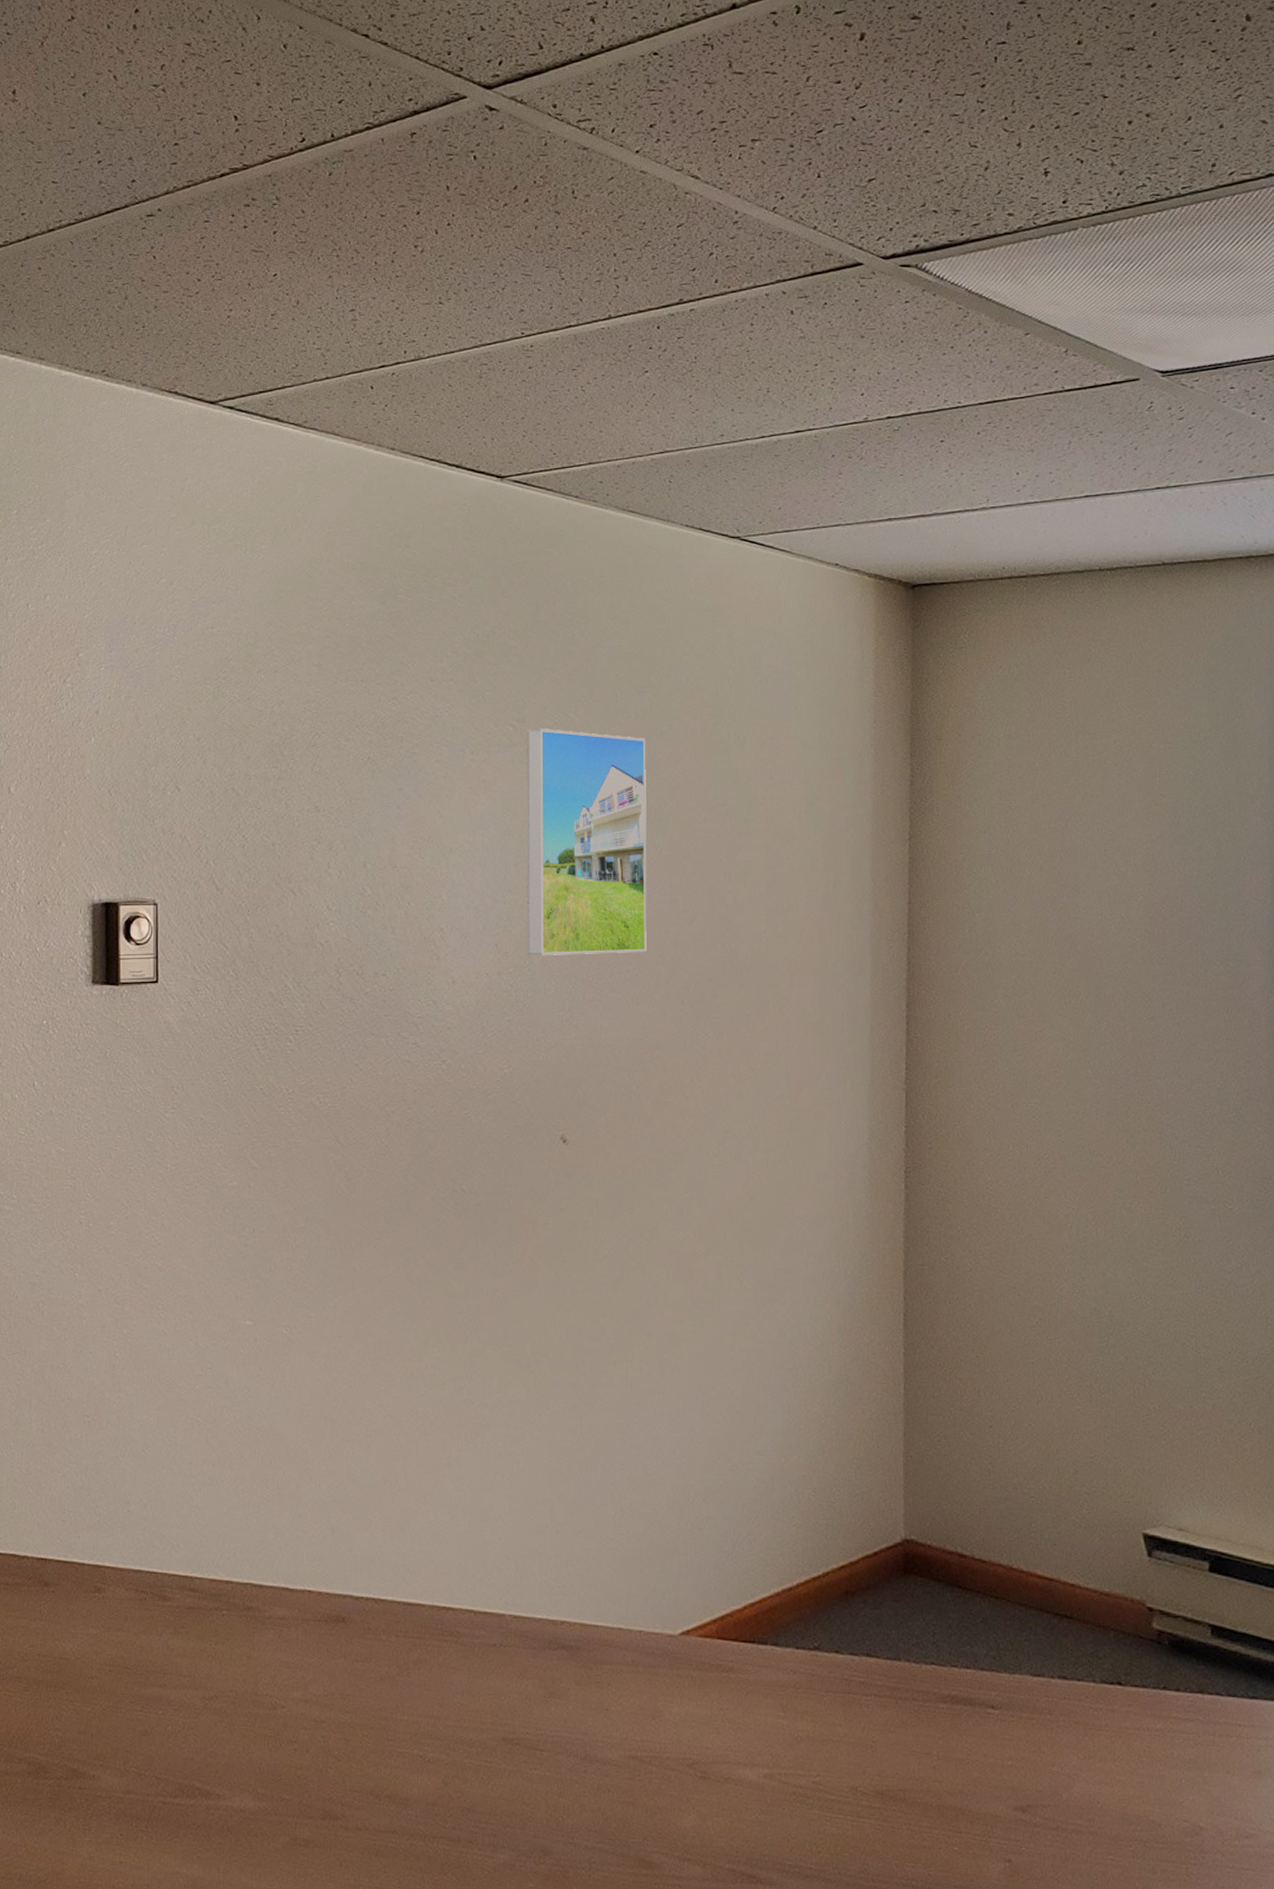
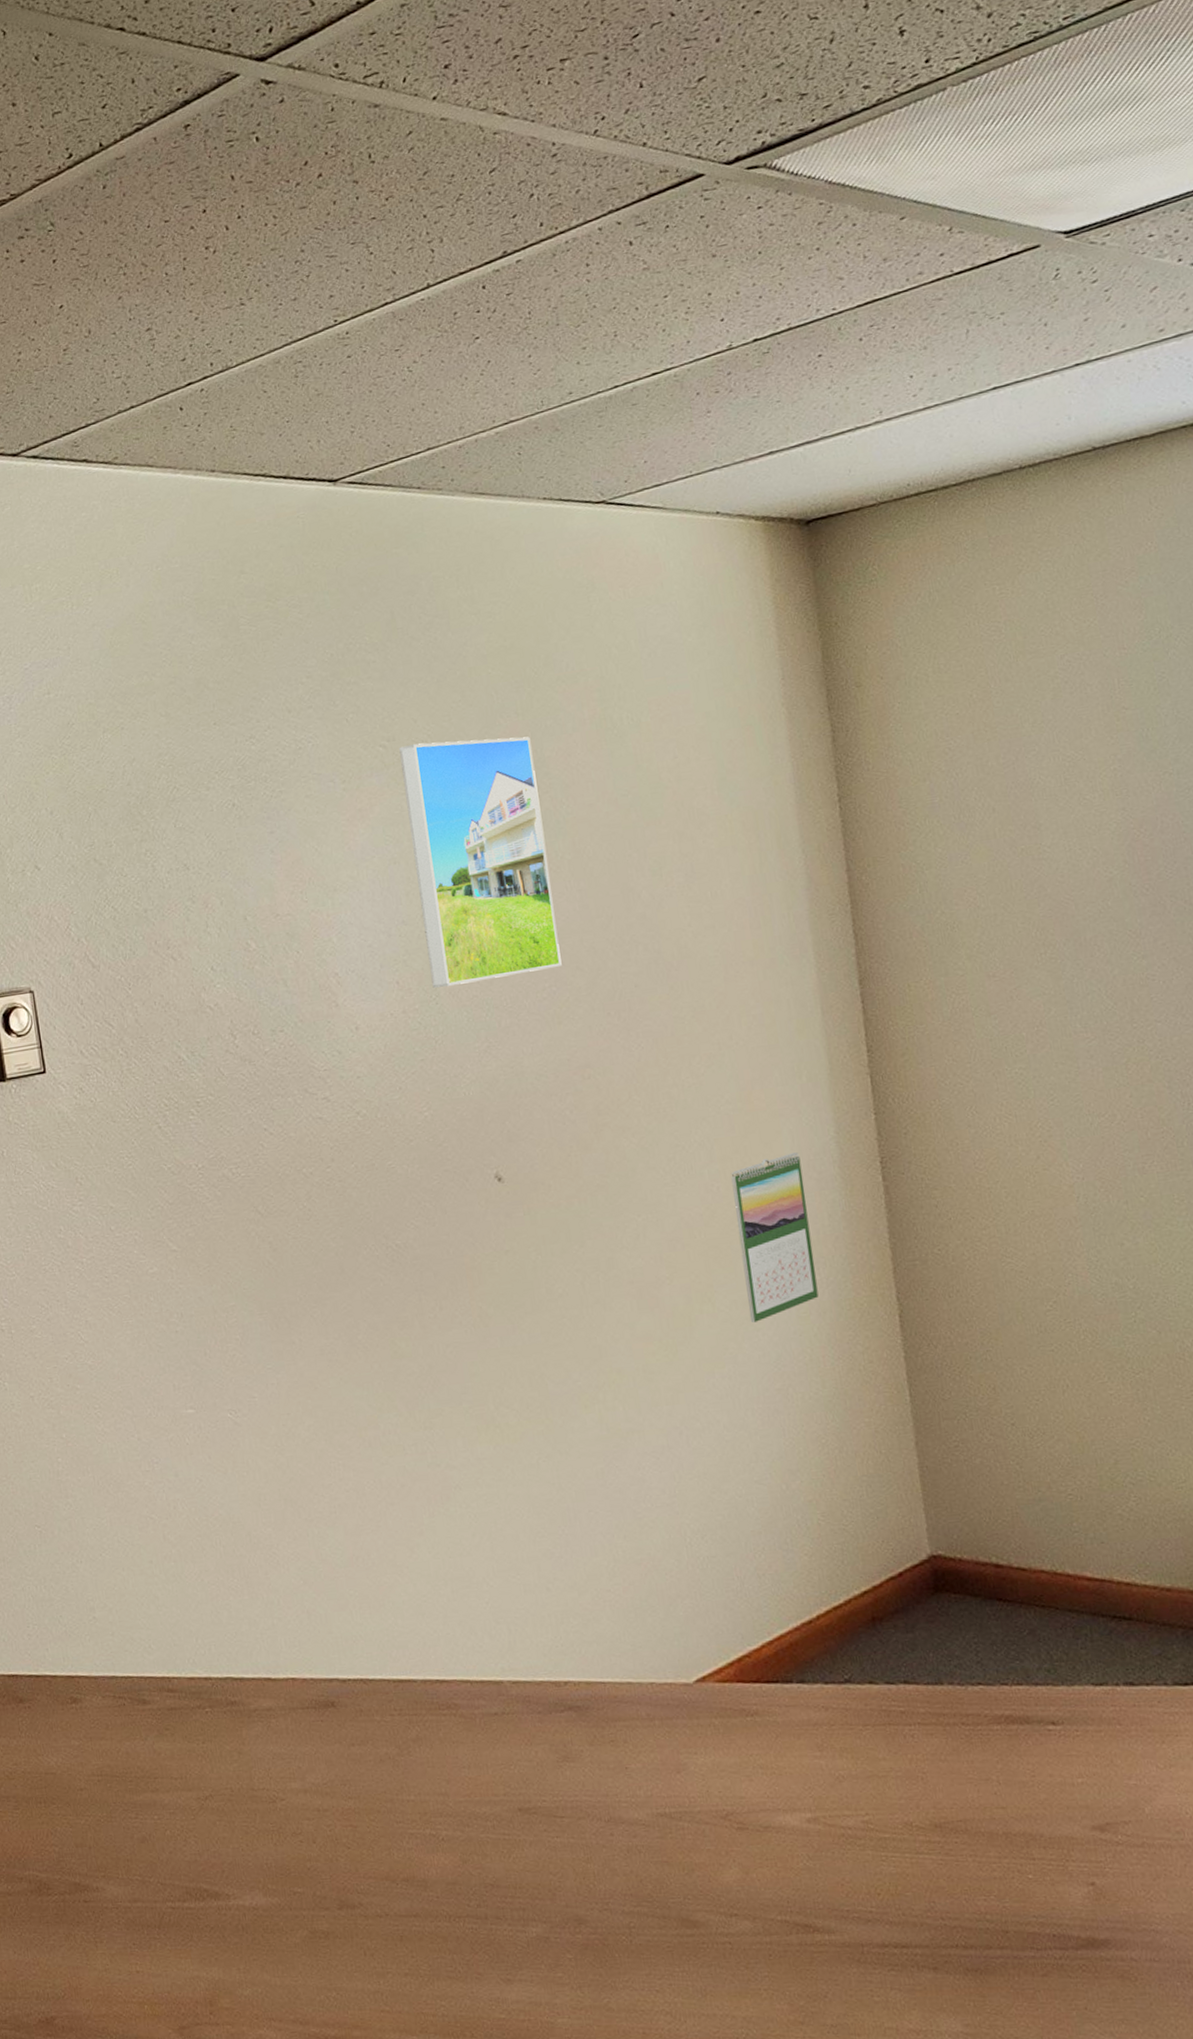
calendar: none [771,1153,836,1304] -> present [730,1152,819,1323]

